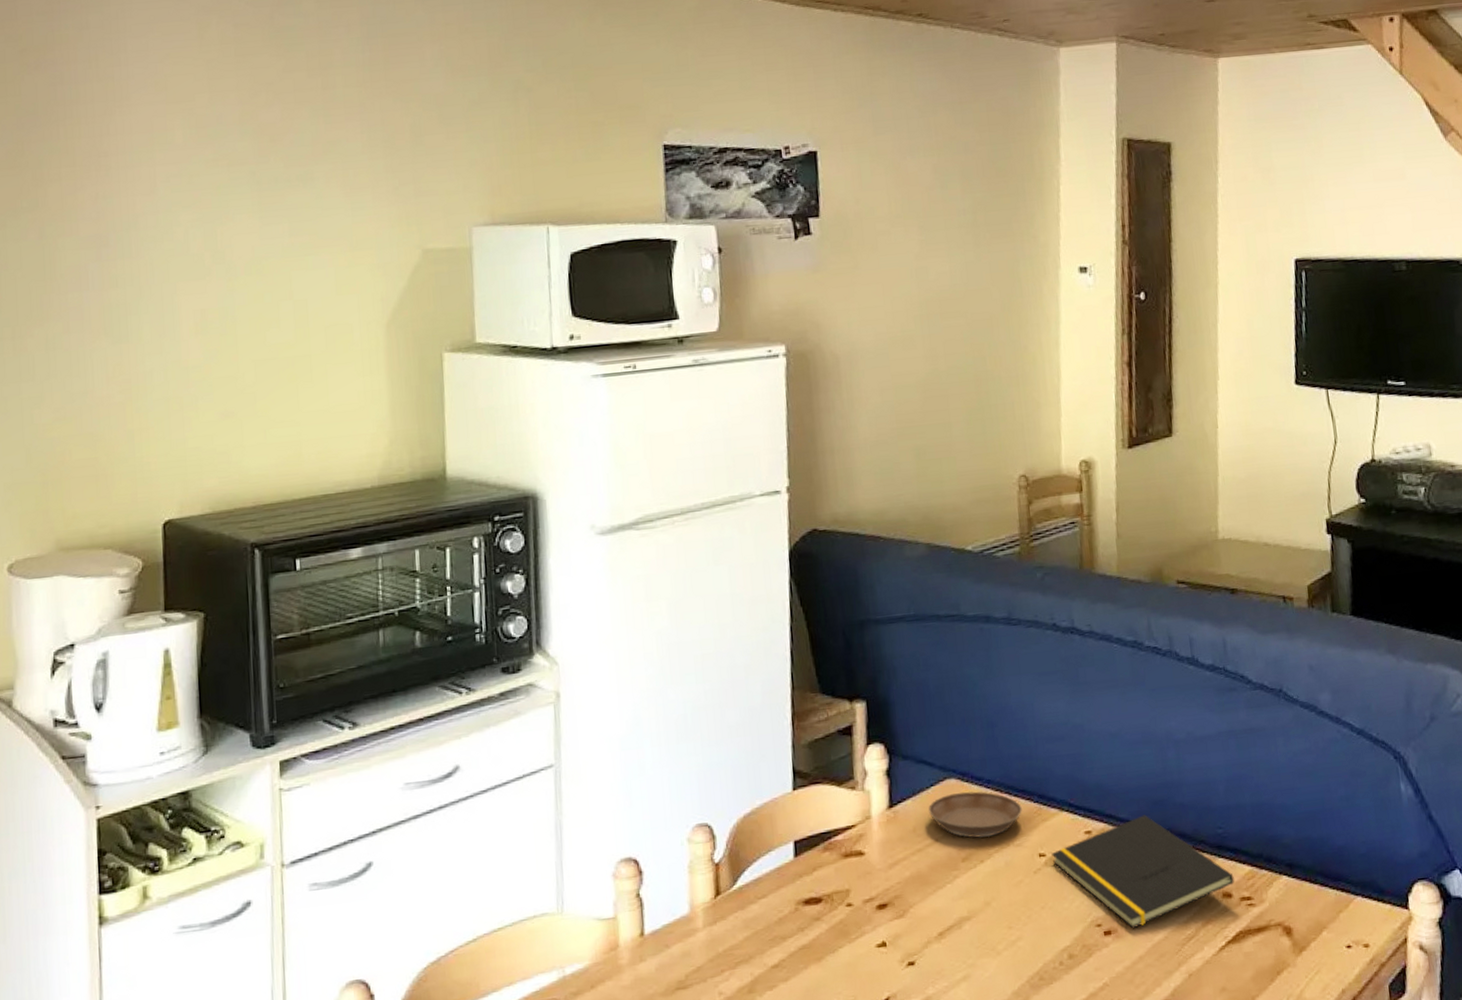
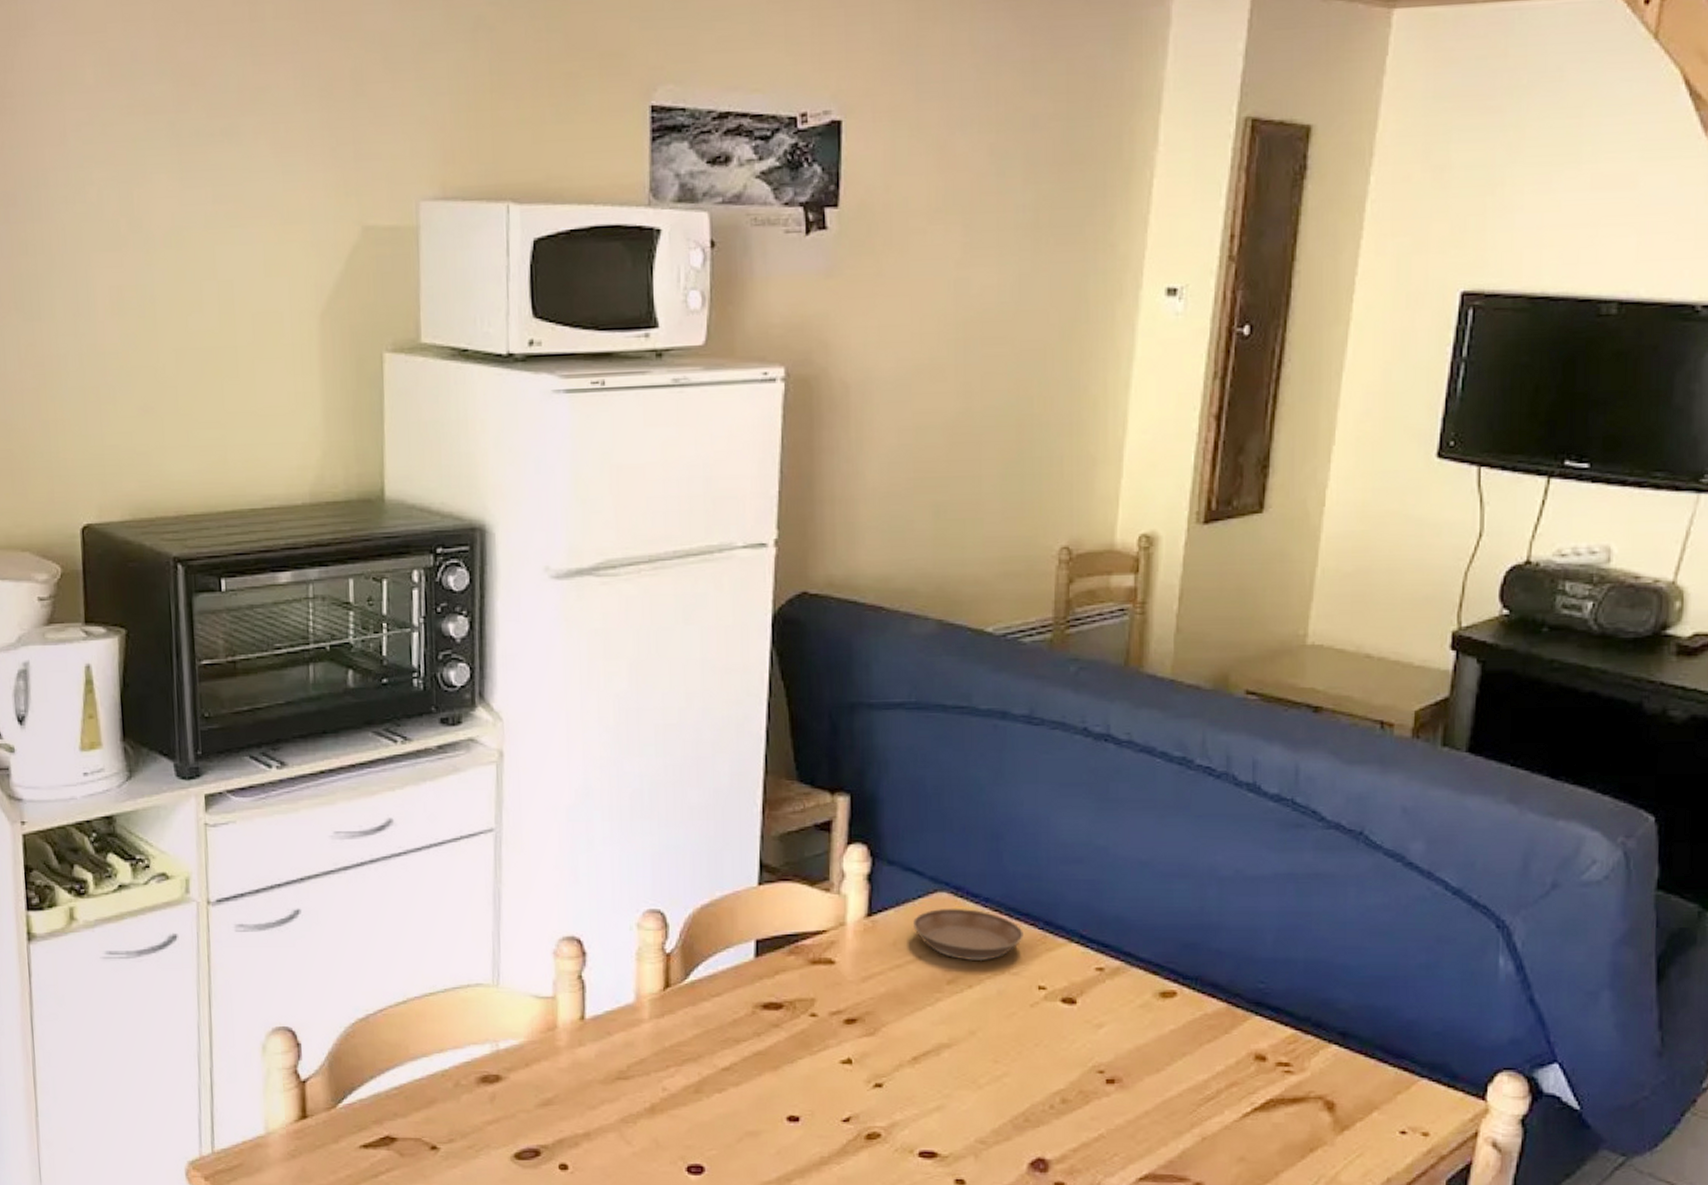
notepad: present [1051,815,1235,929] -> none [1053,957,1272,1081]

